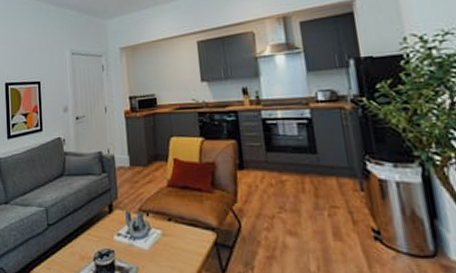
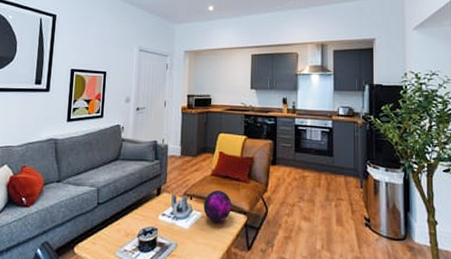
decorative orb: none [162,203,196,241] -> present [203,189,232,222]

